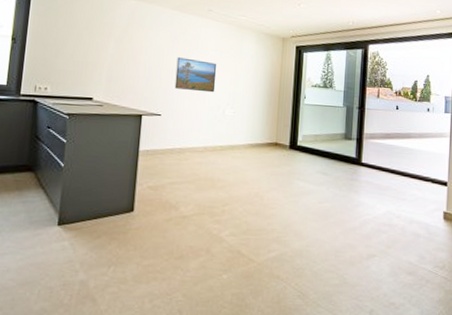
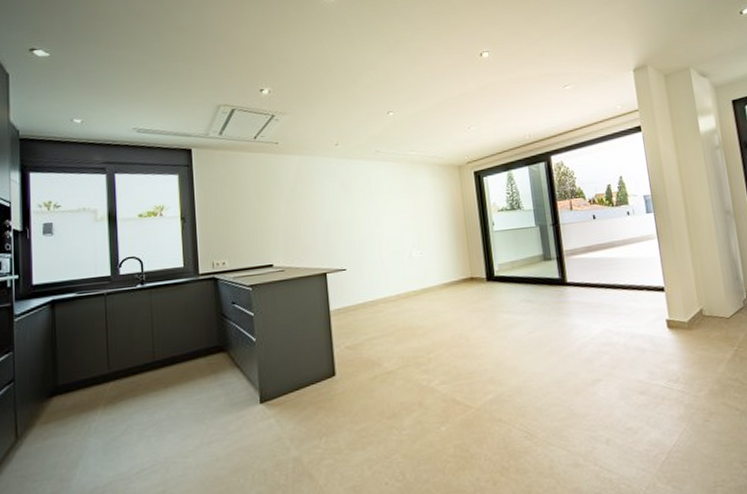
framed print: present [174,57,217,93] -> none [352,205,398,240]

